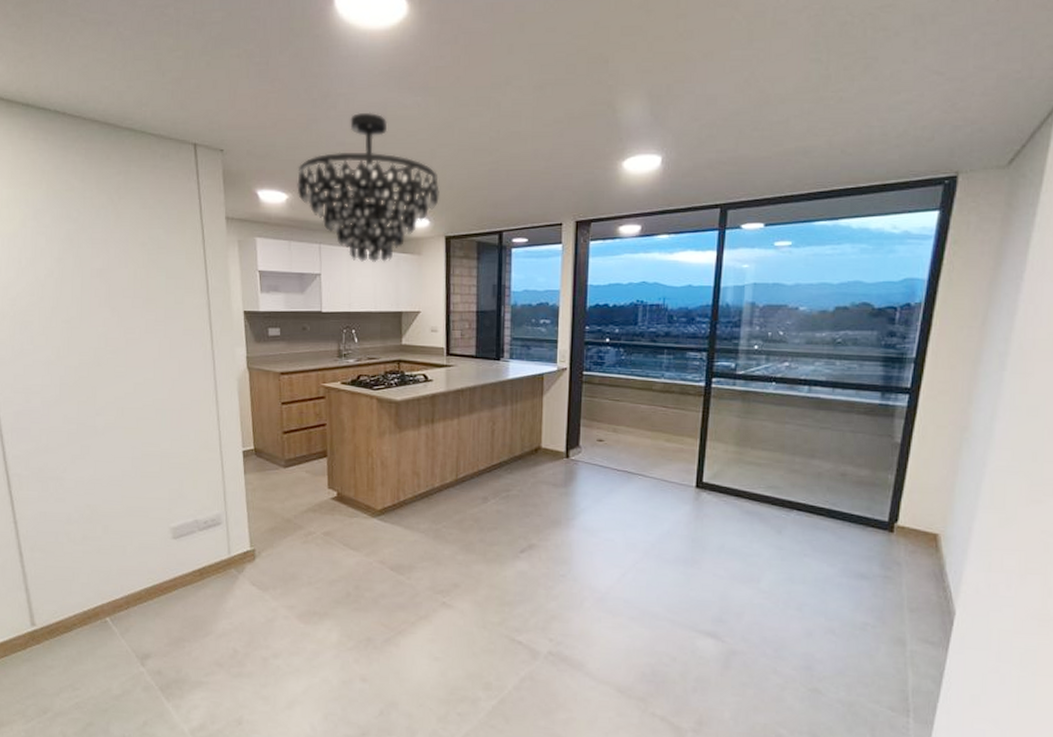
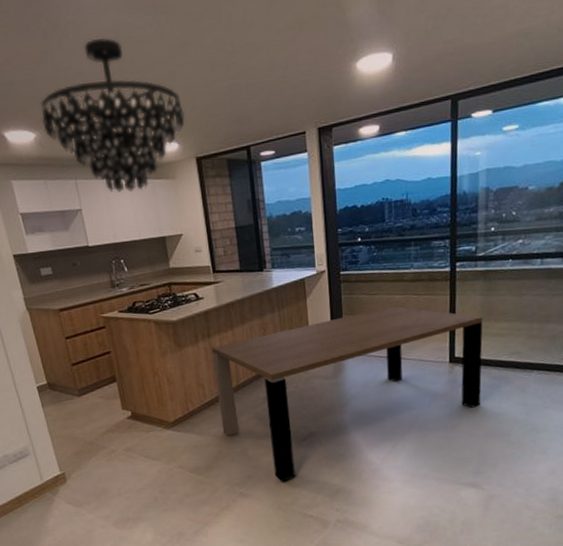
dining table: none [433,416,738,597] -> present [211,306,483,482]

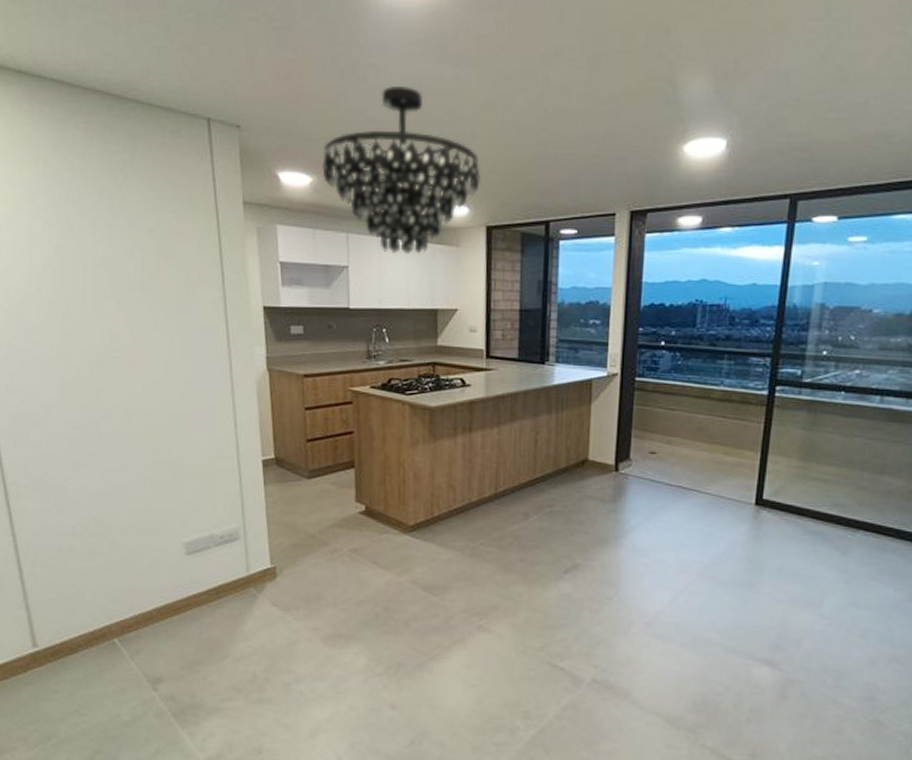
dining table: present [211,306,483,482] -> none [469,426,802,620]

